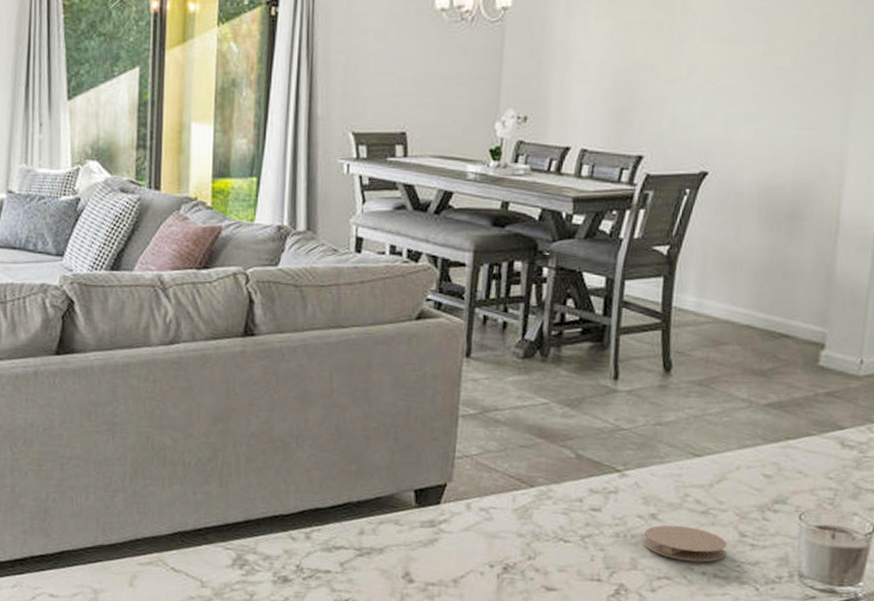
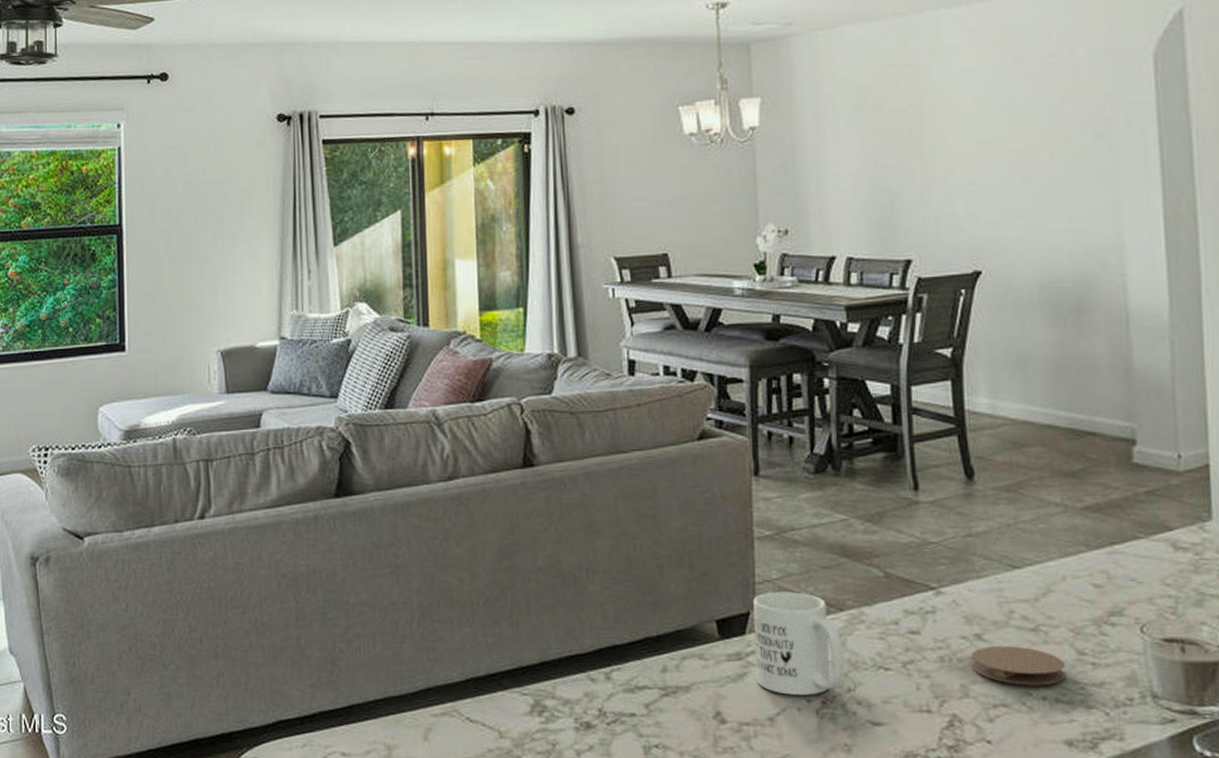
mug: none [446,466,529,561] -> present [753,592,844,695]

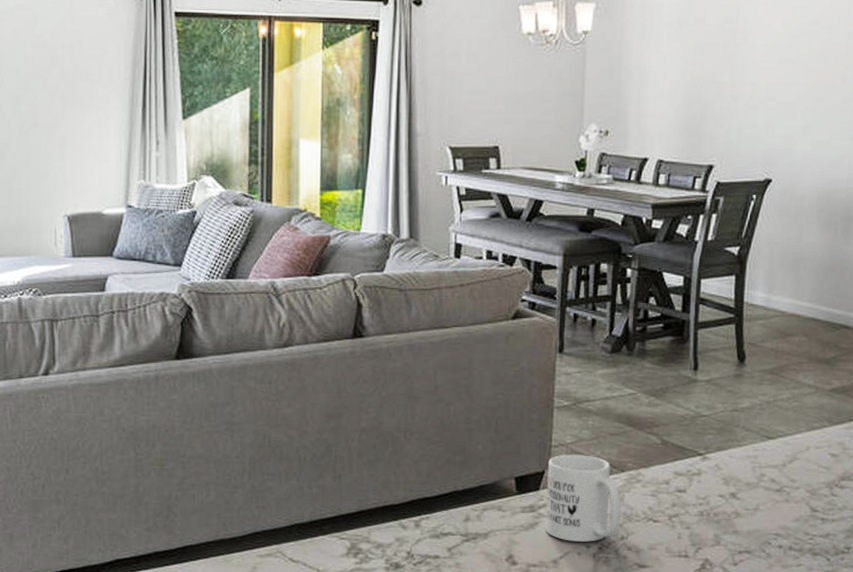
coaster: present [972,645,1066,686] -> none [725,503,800,537]

